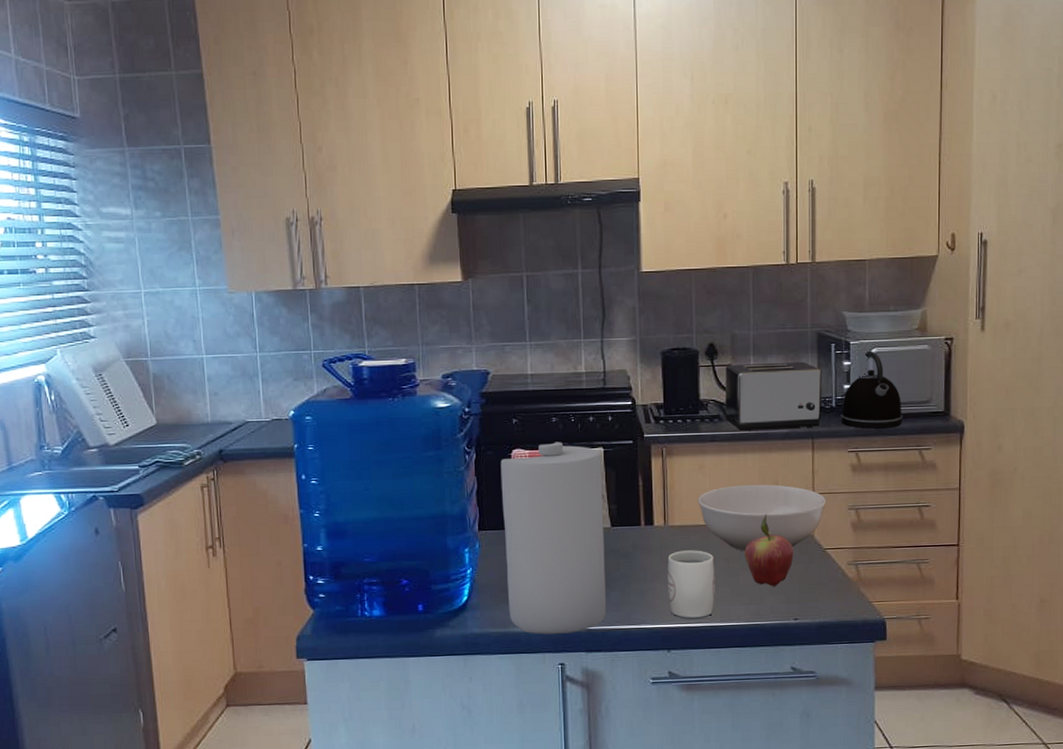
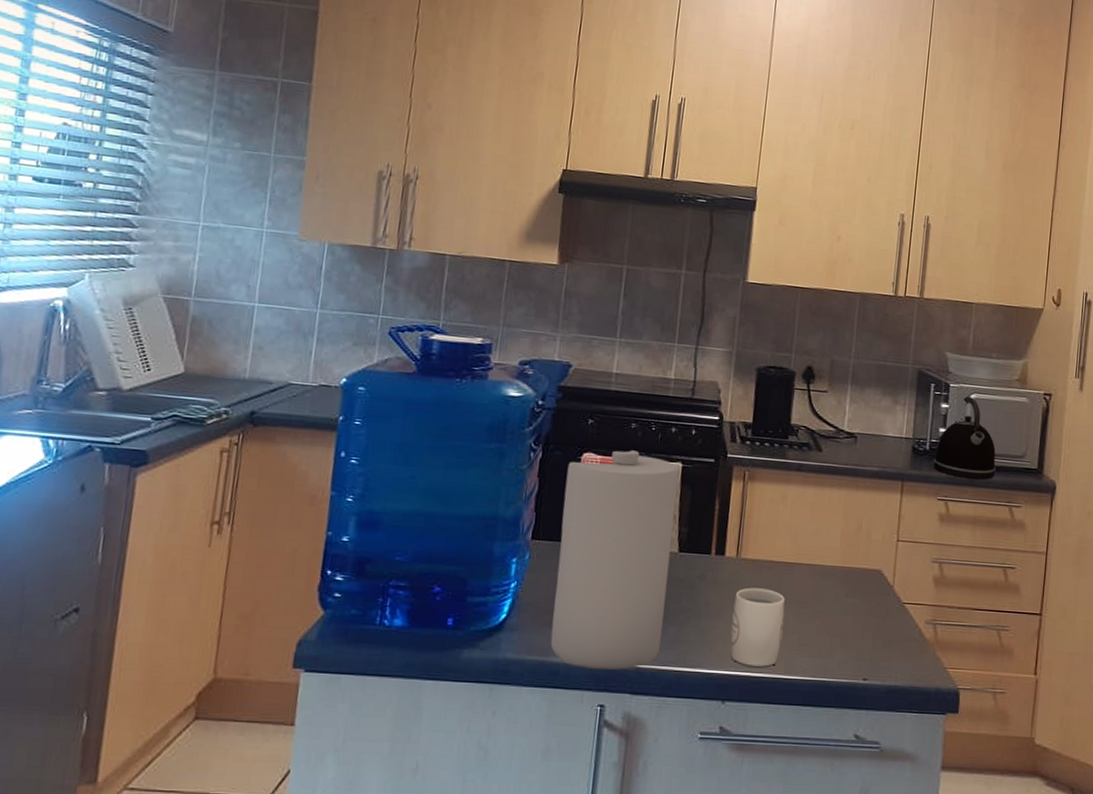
bowl: present [698,484,827,552] -> none [775,521,911,597]
toaster: present [725,361,822,431] -> none [816,391,919,469]
fruit: present [744,514,794,586] -> none [818,557,871,639]

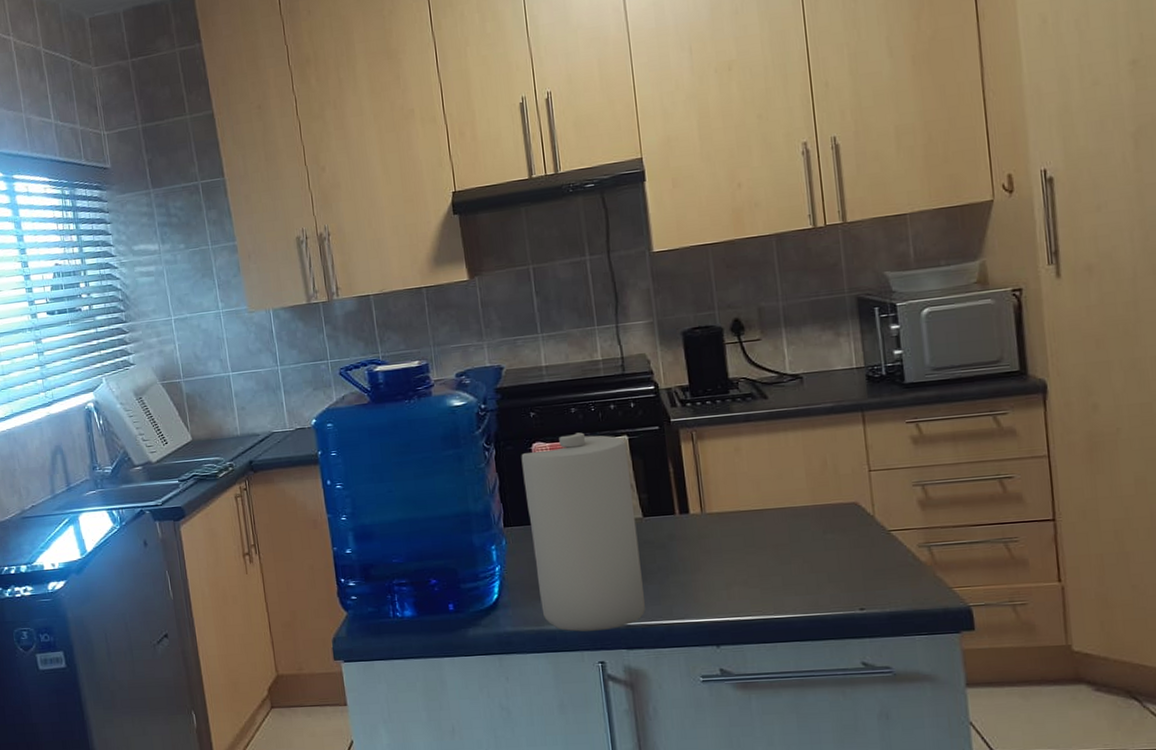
mug: present [730,587,786,668] -> none [708,537,766,613]
kettle: present [933,397,997,480] -> none [893,312,970,397]

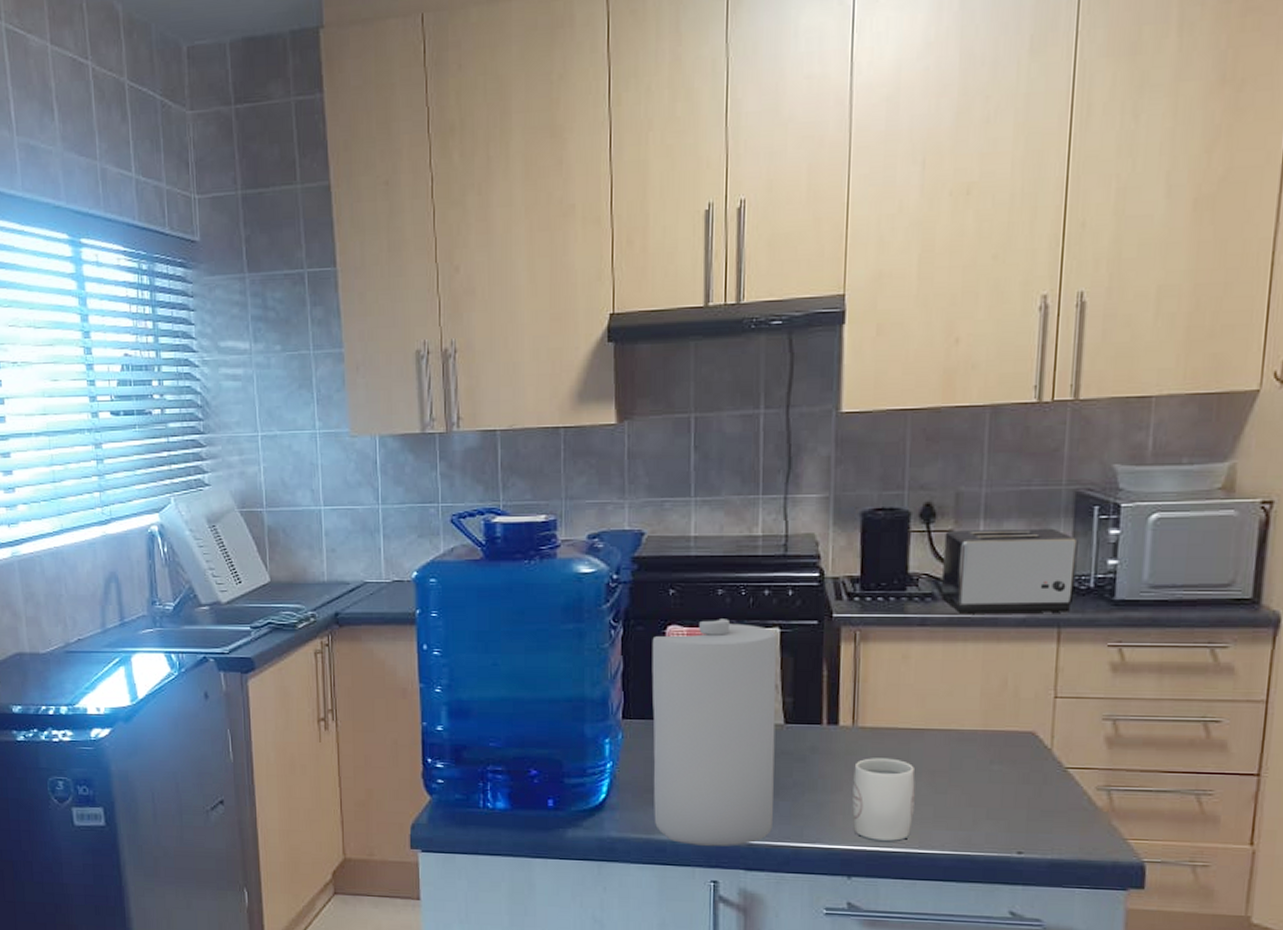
mug: none [708,537,766,613] -> present [851,758,916,843]
toaster: none [754,329,871,408] -> present [942,528,1078,614]

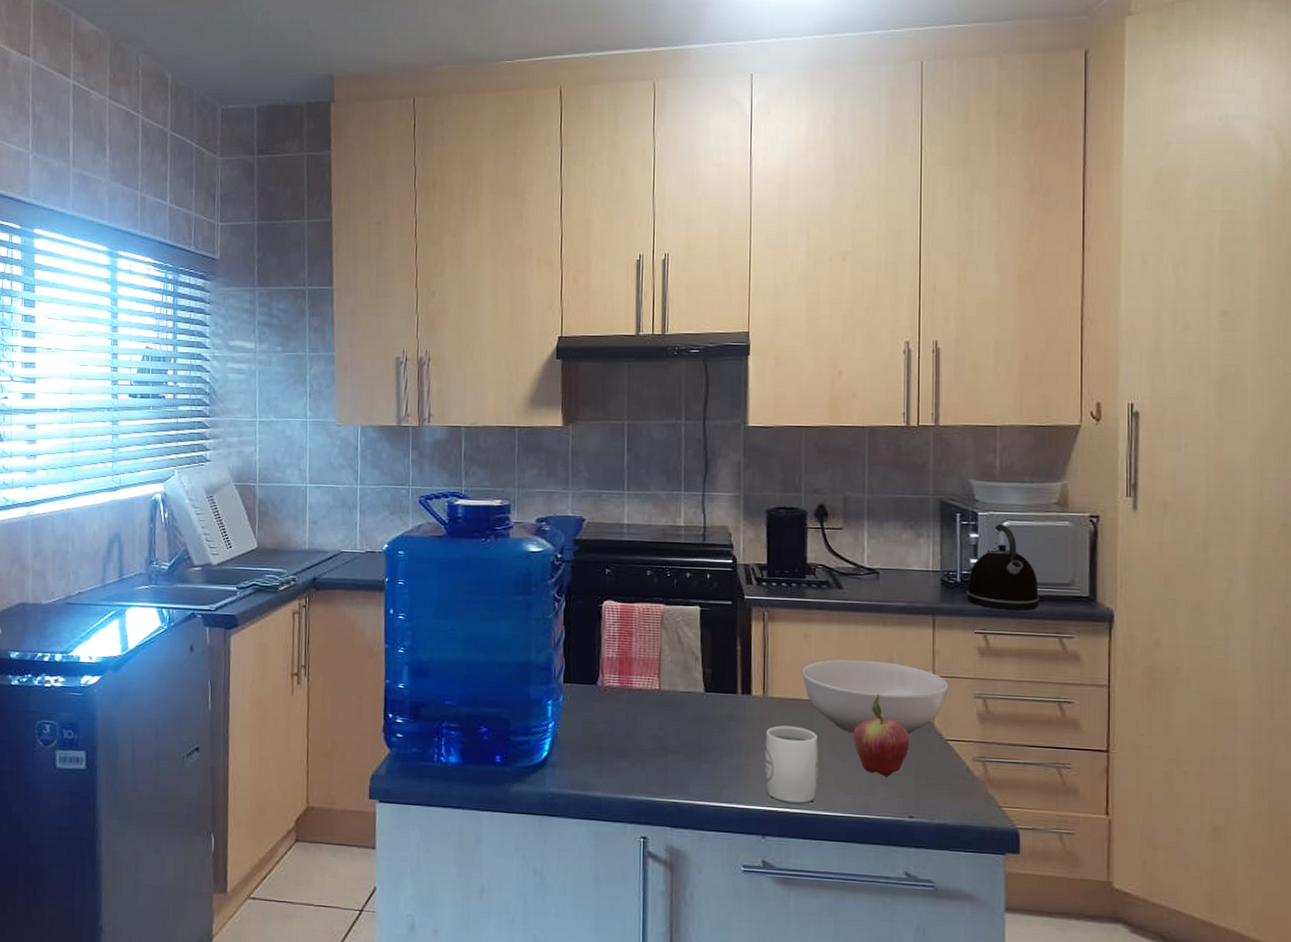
paper towel holder: present [651,619,777,847] -> none [589,596,698,805]
bowl: none [898,681,1073,764] -> present [801,659,949,734]
toaster: present [942,528,1078,614] -> none [835,528,945,602]
fruit: none [955,719,1023,810] -> present [853,694,910,777]
kettle: none [1100,517,1191,618] -> present [966,525,1040,611]

